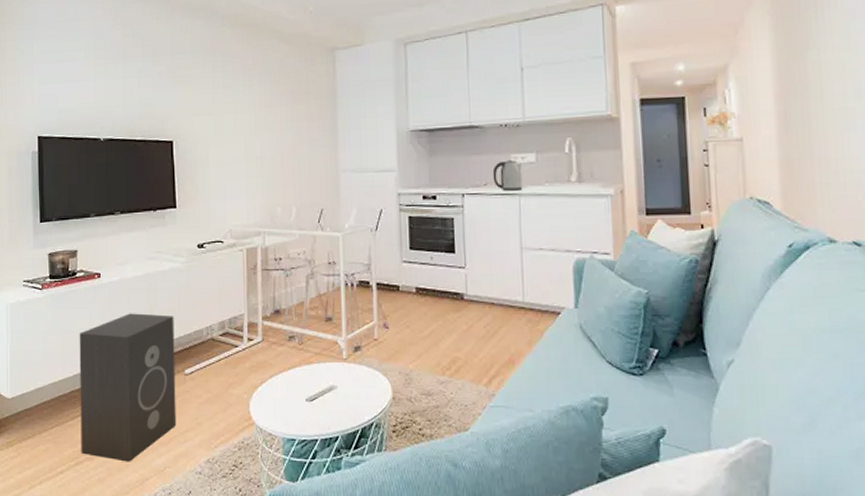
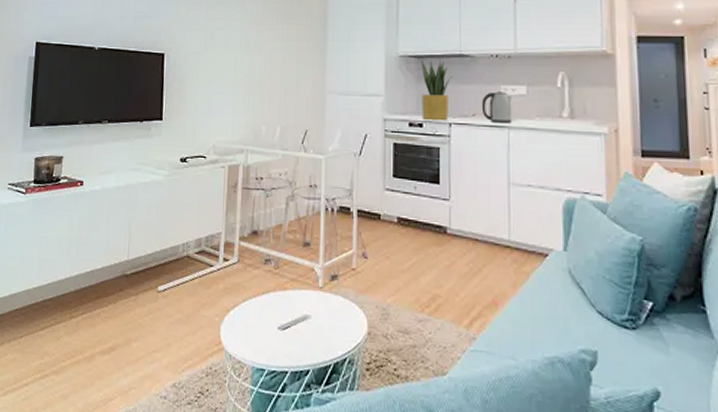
speaker: present [79,313,177,462] -> none [48,224,152,380]
planter: none [431,131,462,193] -> present [421,59,451,121]

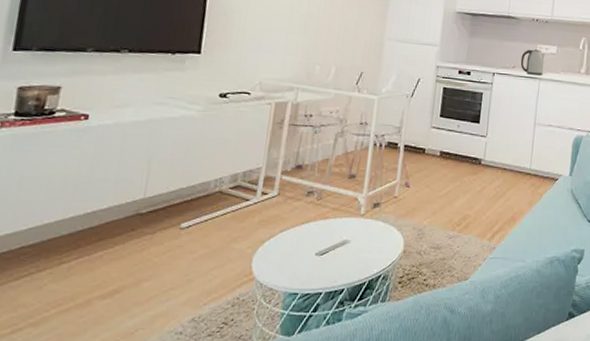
planter: present [421,59,451,121] -> none [470,18,499,71]

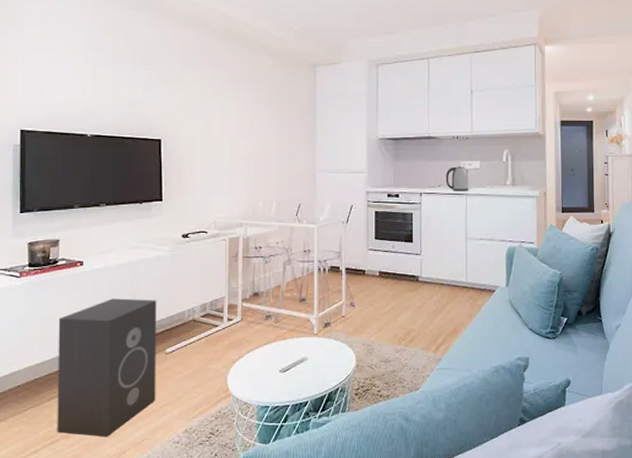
speaker: none [22,161,178,326] -> present [57,298,157,437]

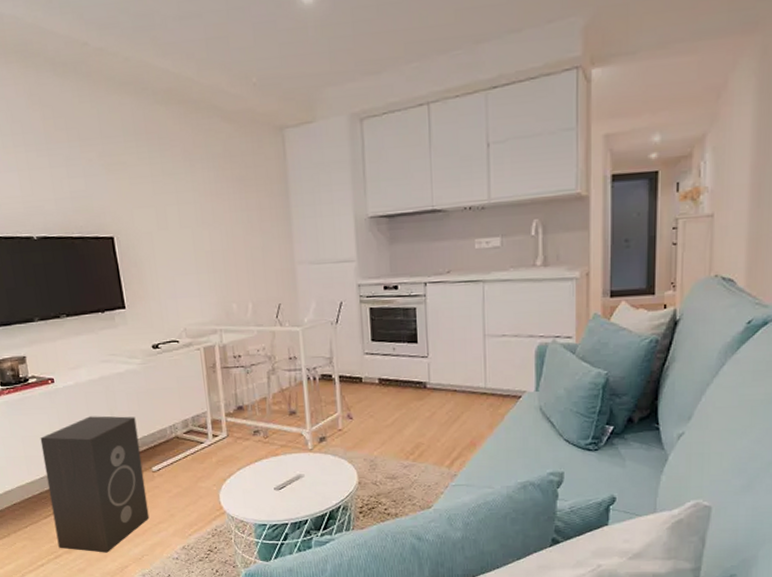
kettle: present [445,166,469,192] -> none [456,245,487,279]

